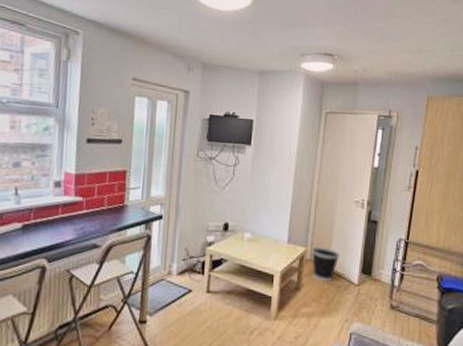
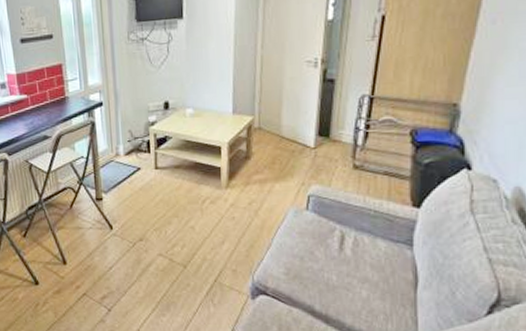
wastebasket: present [312,246,341,282] -> none [260,113,293,148]

